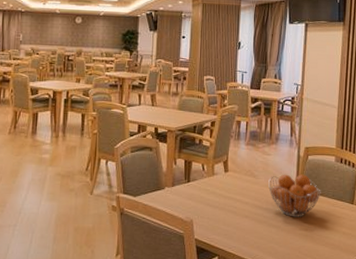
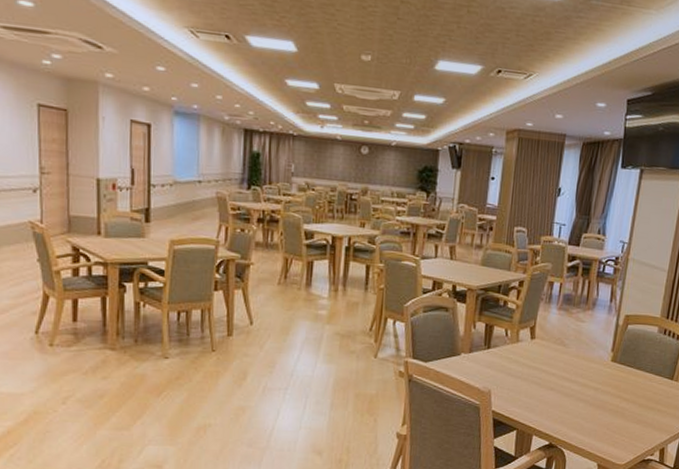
fruit basket: present [268,174,321,217] -> none [579,344,639,392]

